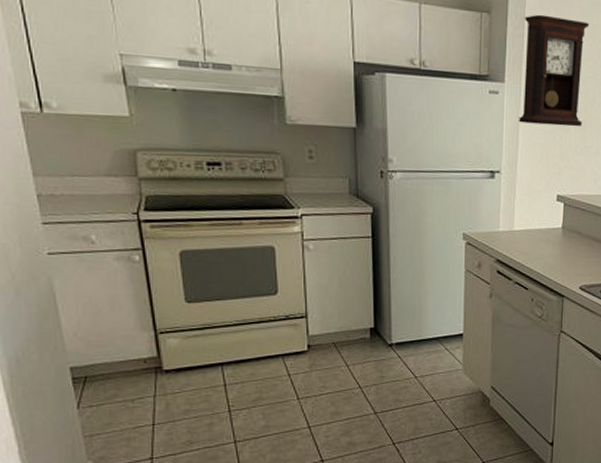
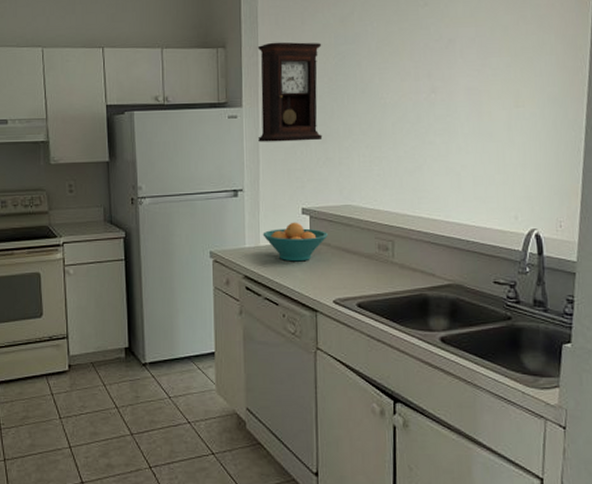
fruit bowl: none [517,208,580,248] -> present [262,222,328,262]

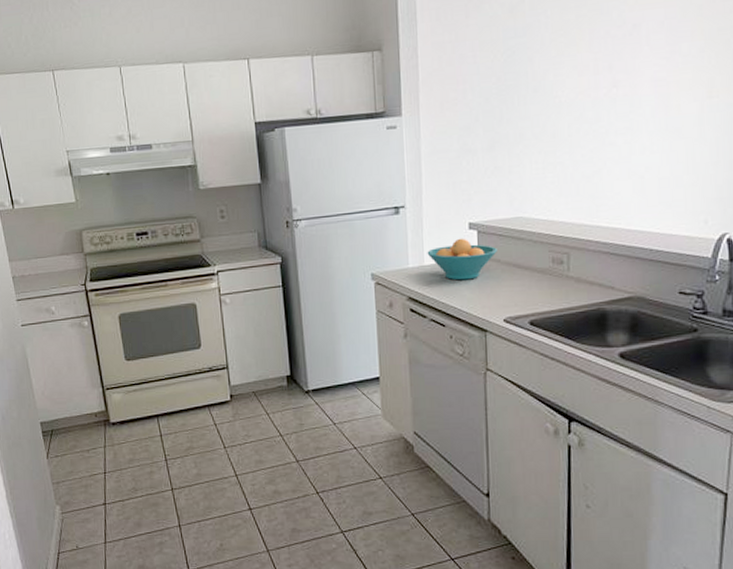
pendulum clock: present [257,42,323,142] -> none [417,38,491,154]

